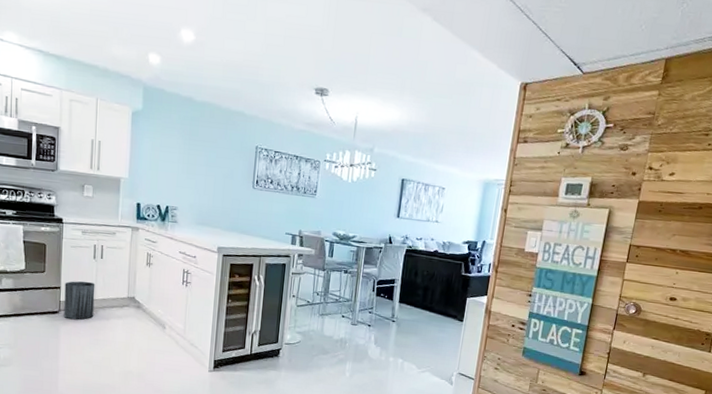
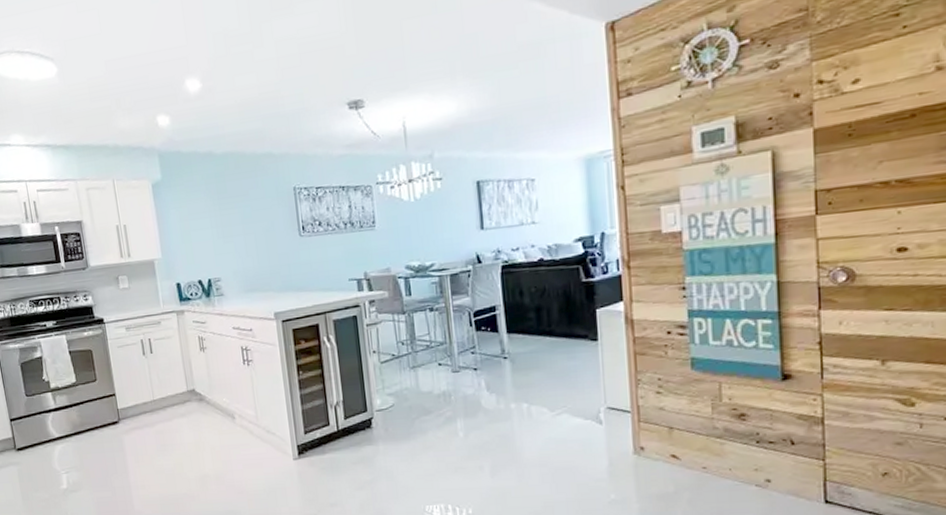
trash can: present [63,281,95,320] -> none [119,381,156,428]

